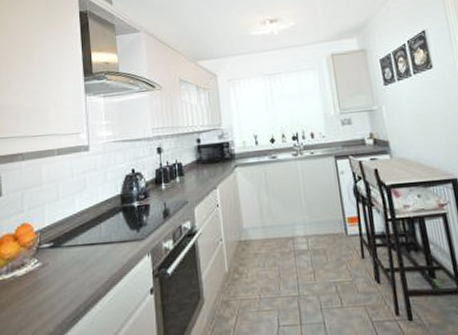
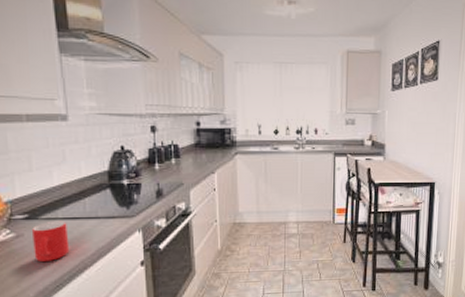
mug: none [55,247,86,292] -> present [31,220,70,261]

